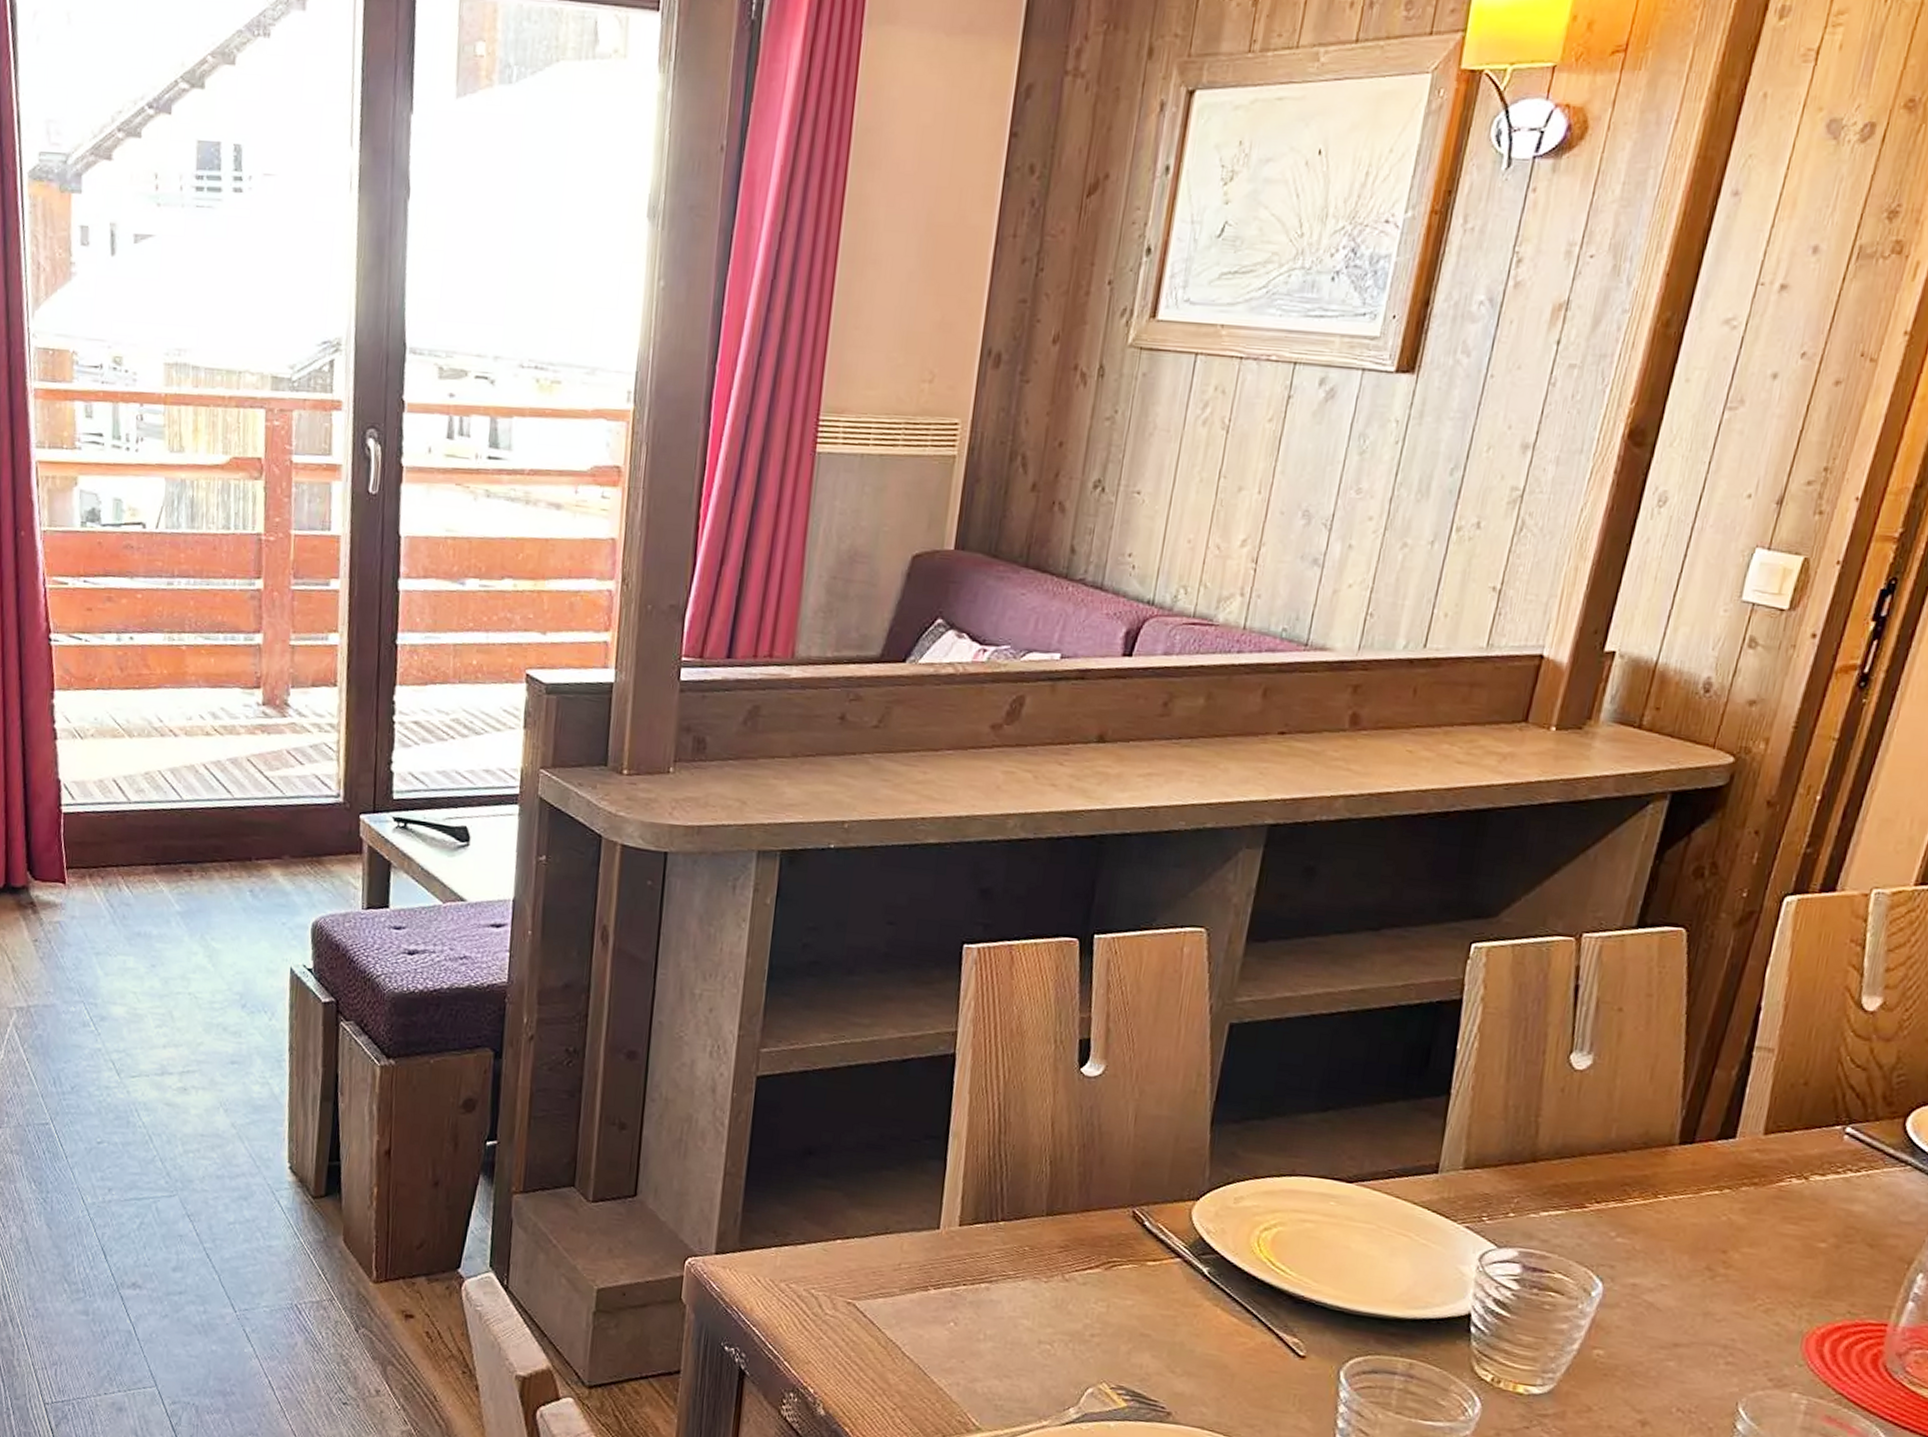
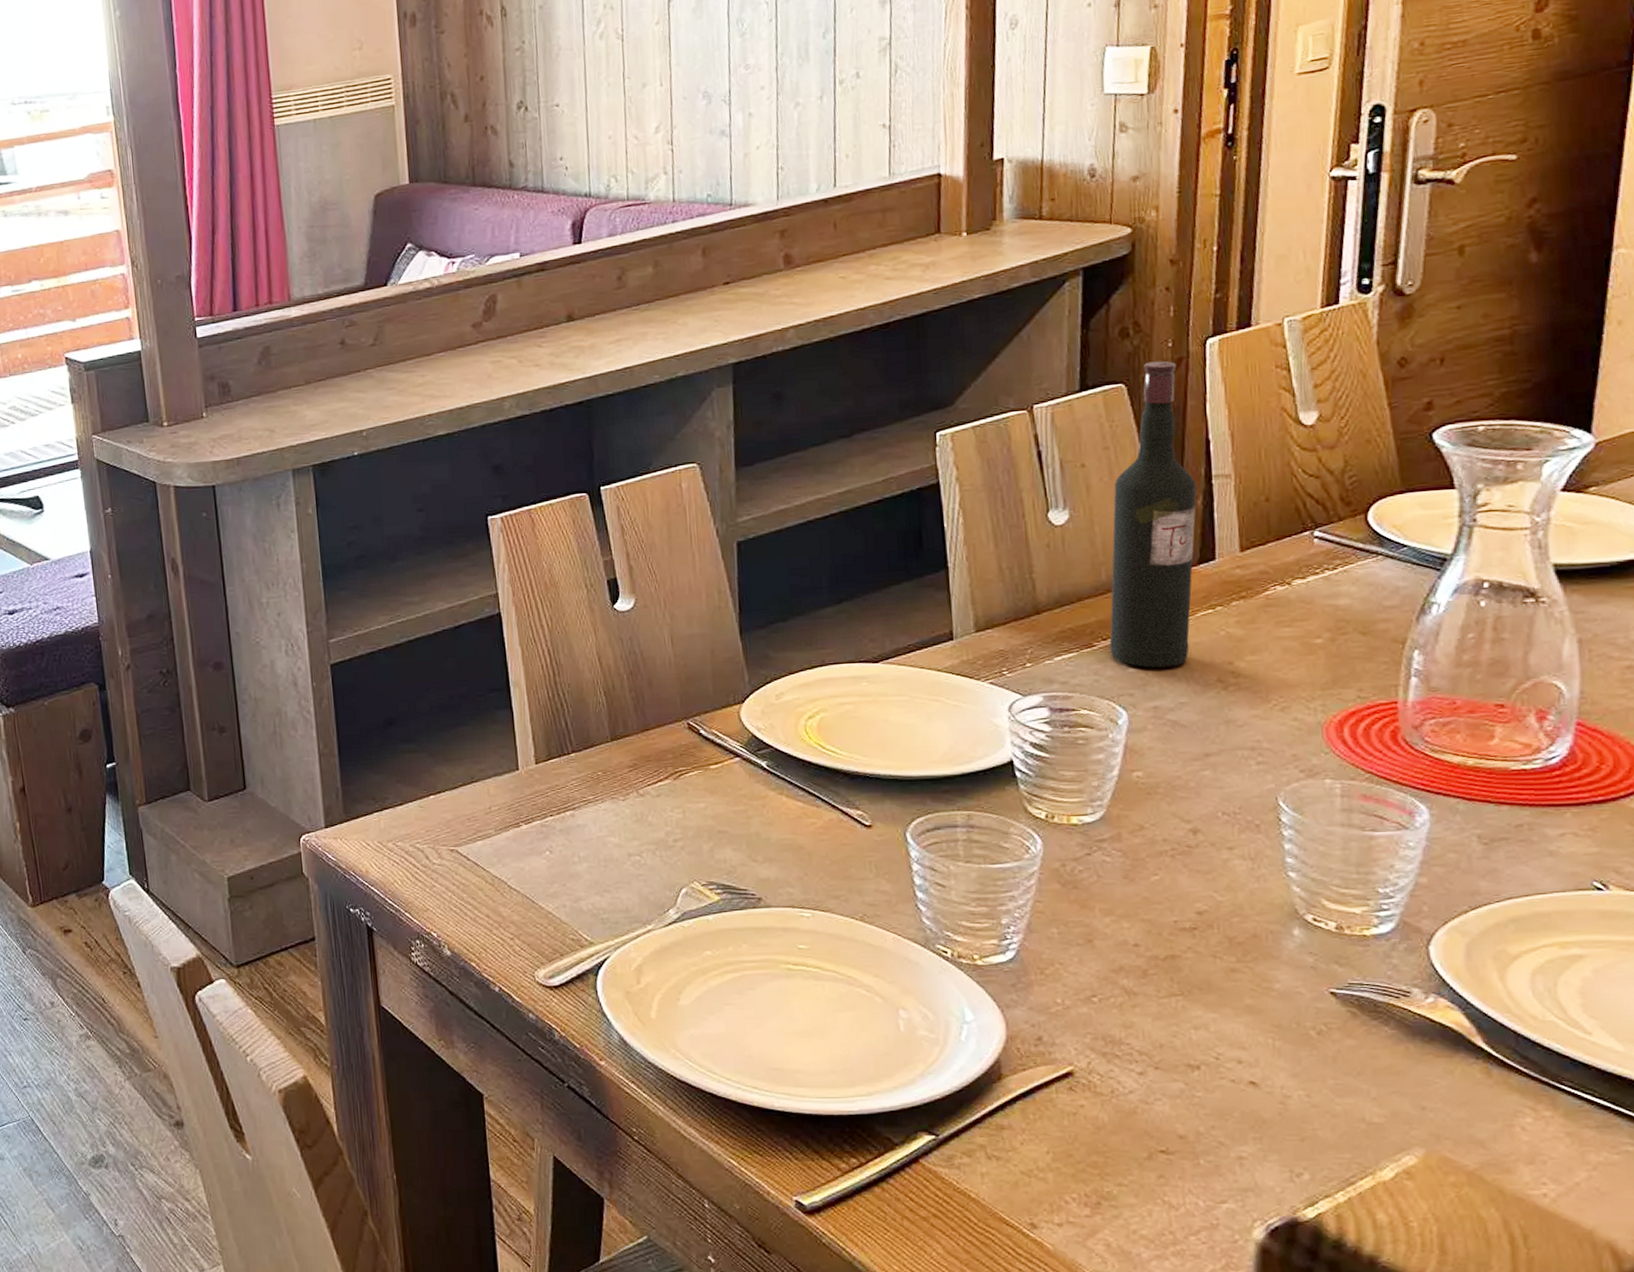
wine bottle: none [1601,909,1746,1245] -> present [1109,361,1197,668]

